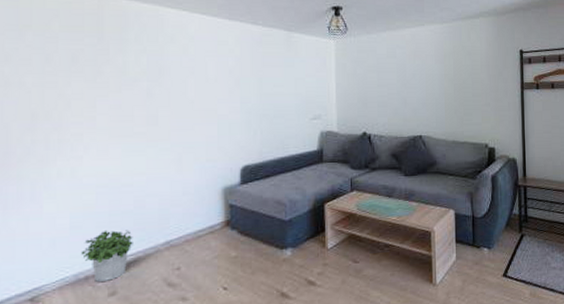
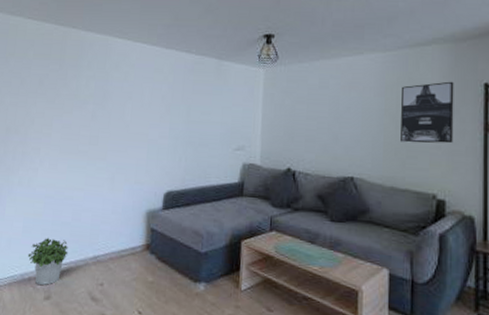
wall art: none [458,49,499,102] -> present [401,81,454,144]

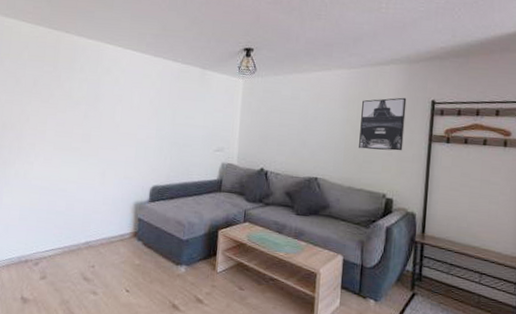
potted plant: present [27,237,69,285] -> none [24,224,63,267]

